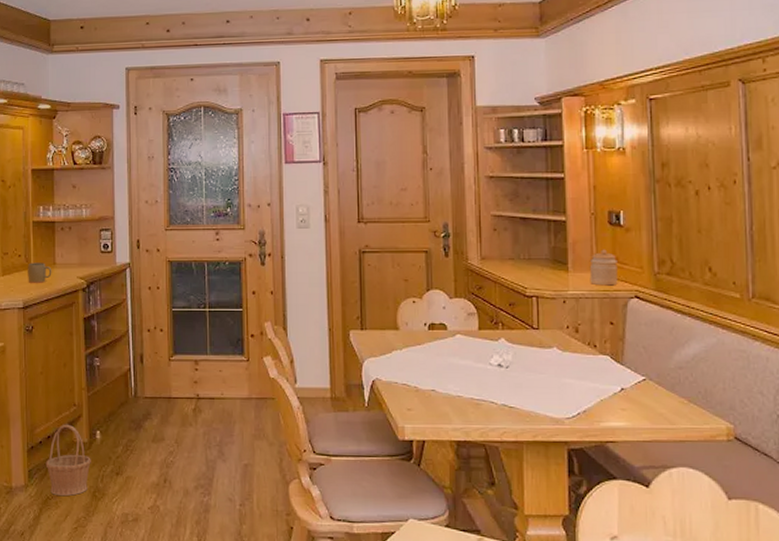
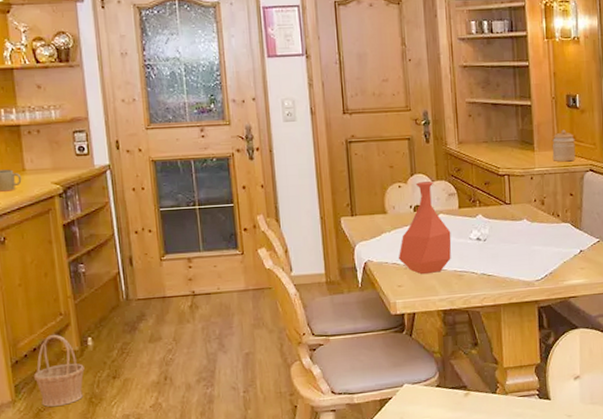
vase: none [408,299,469,398] -> present [398,181,452,274]

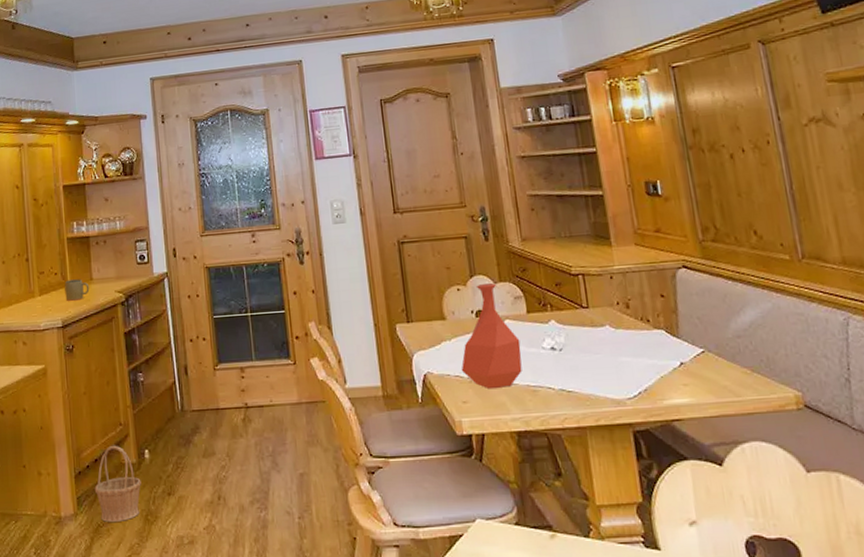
jar: present [552,129,576,162] -> none [632,220,663,258]

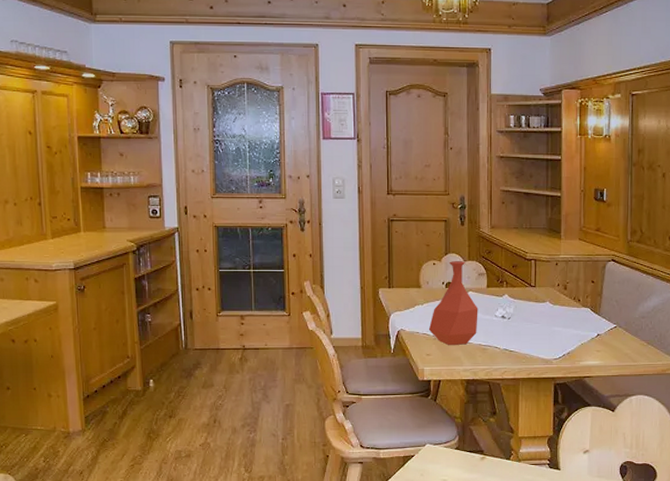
mug: present [64,279,90,301] -> none [77,226,102,246]
basket: present [94,445,141,523] -> none [101,374,145,439]

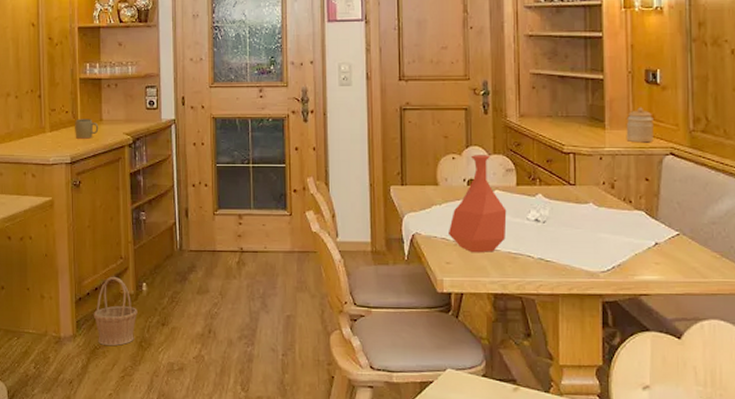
mug: none [77,226,102,246] -> present [75,119,99,139]
basket: none [101,374,145,439] -> present [93,276,138,346]
jar: none [577,221,600,251] -> present [626,107,654,143]

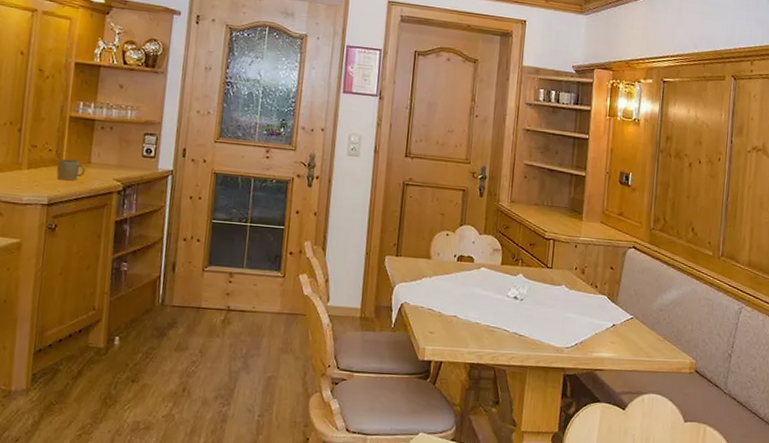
basket: present [93,276,138,346] -> none [53,328,106,402]
vase: present [447,155,507,252] -> none [434,233,490,325]
jar: present [626,107,654,143] -> none [598,204,623,236]

